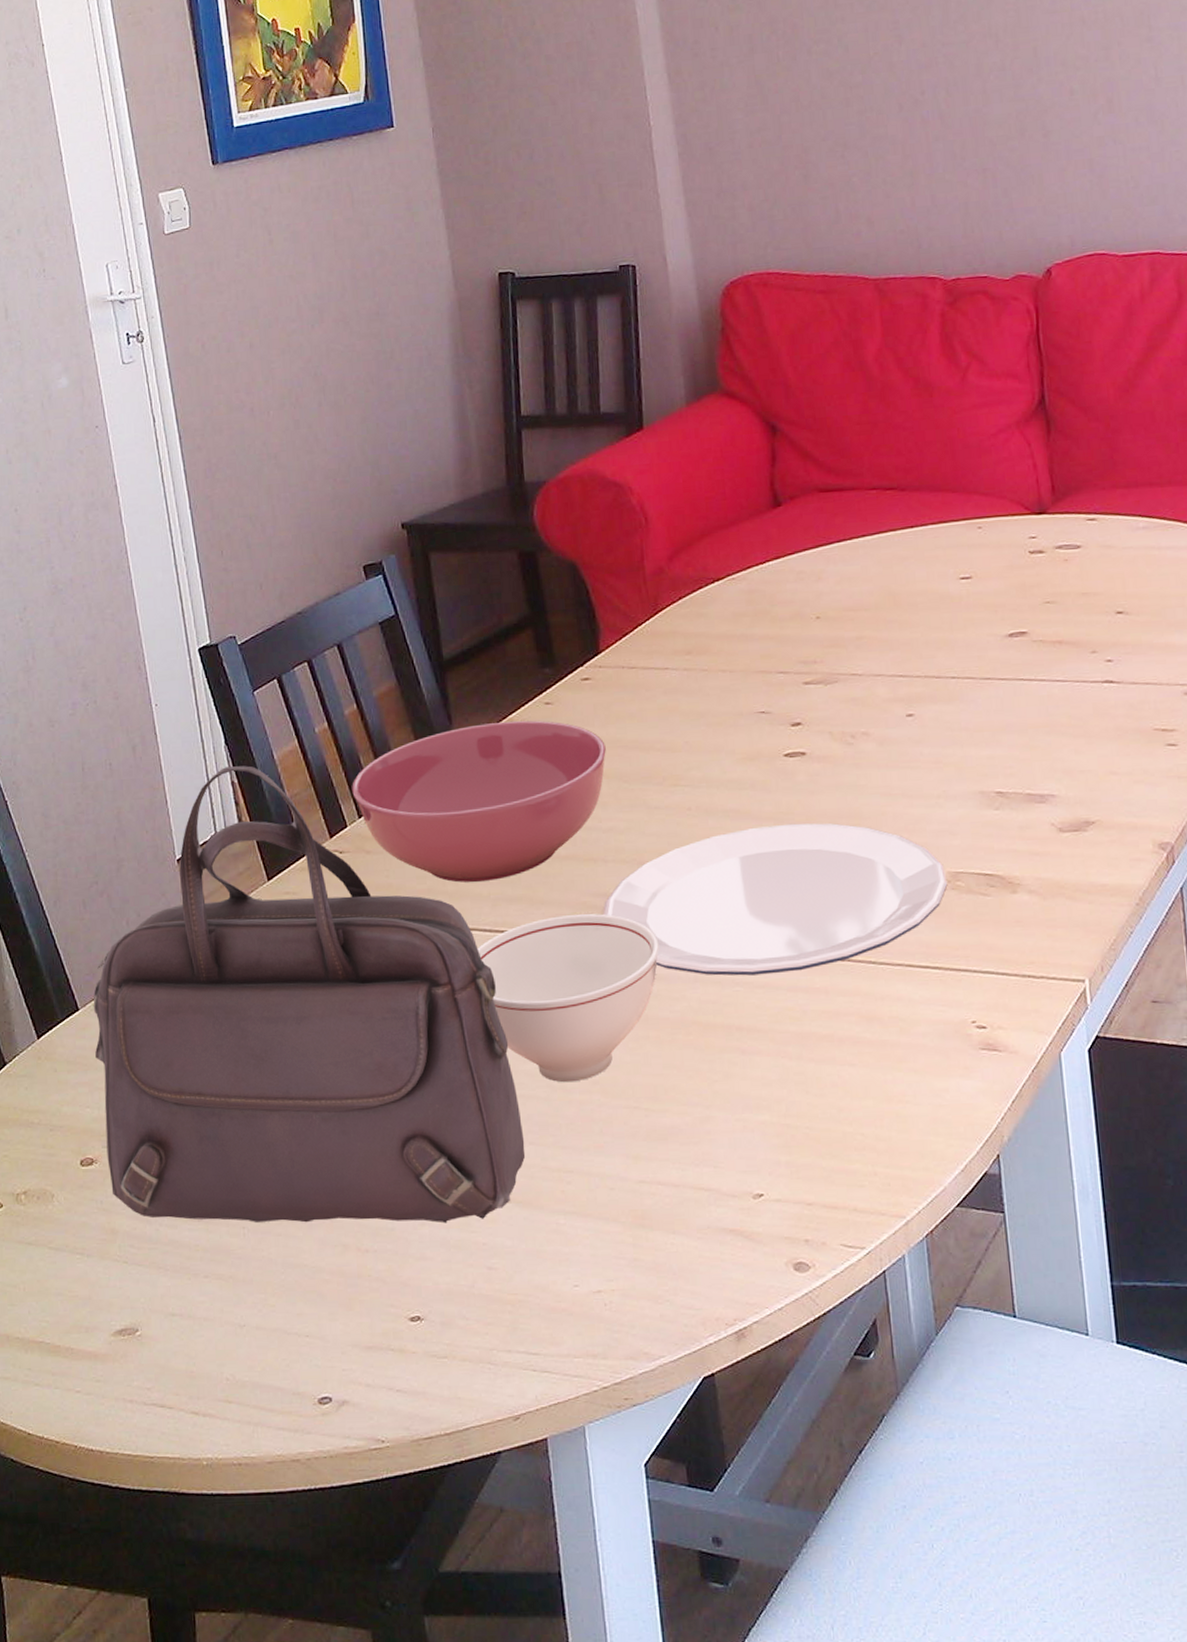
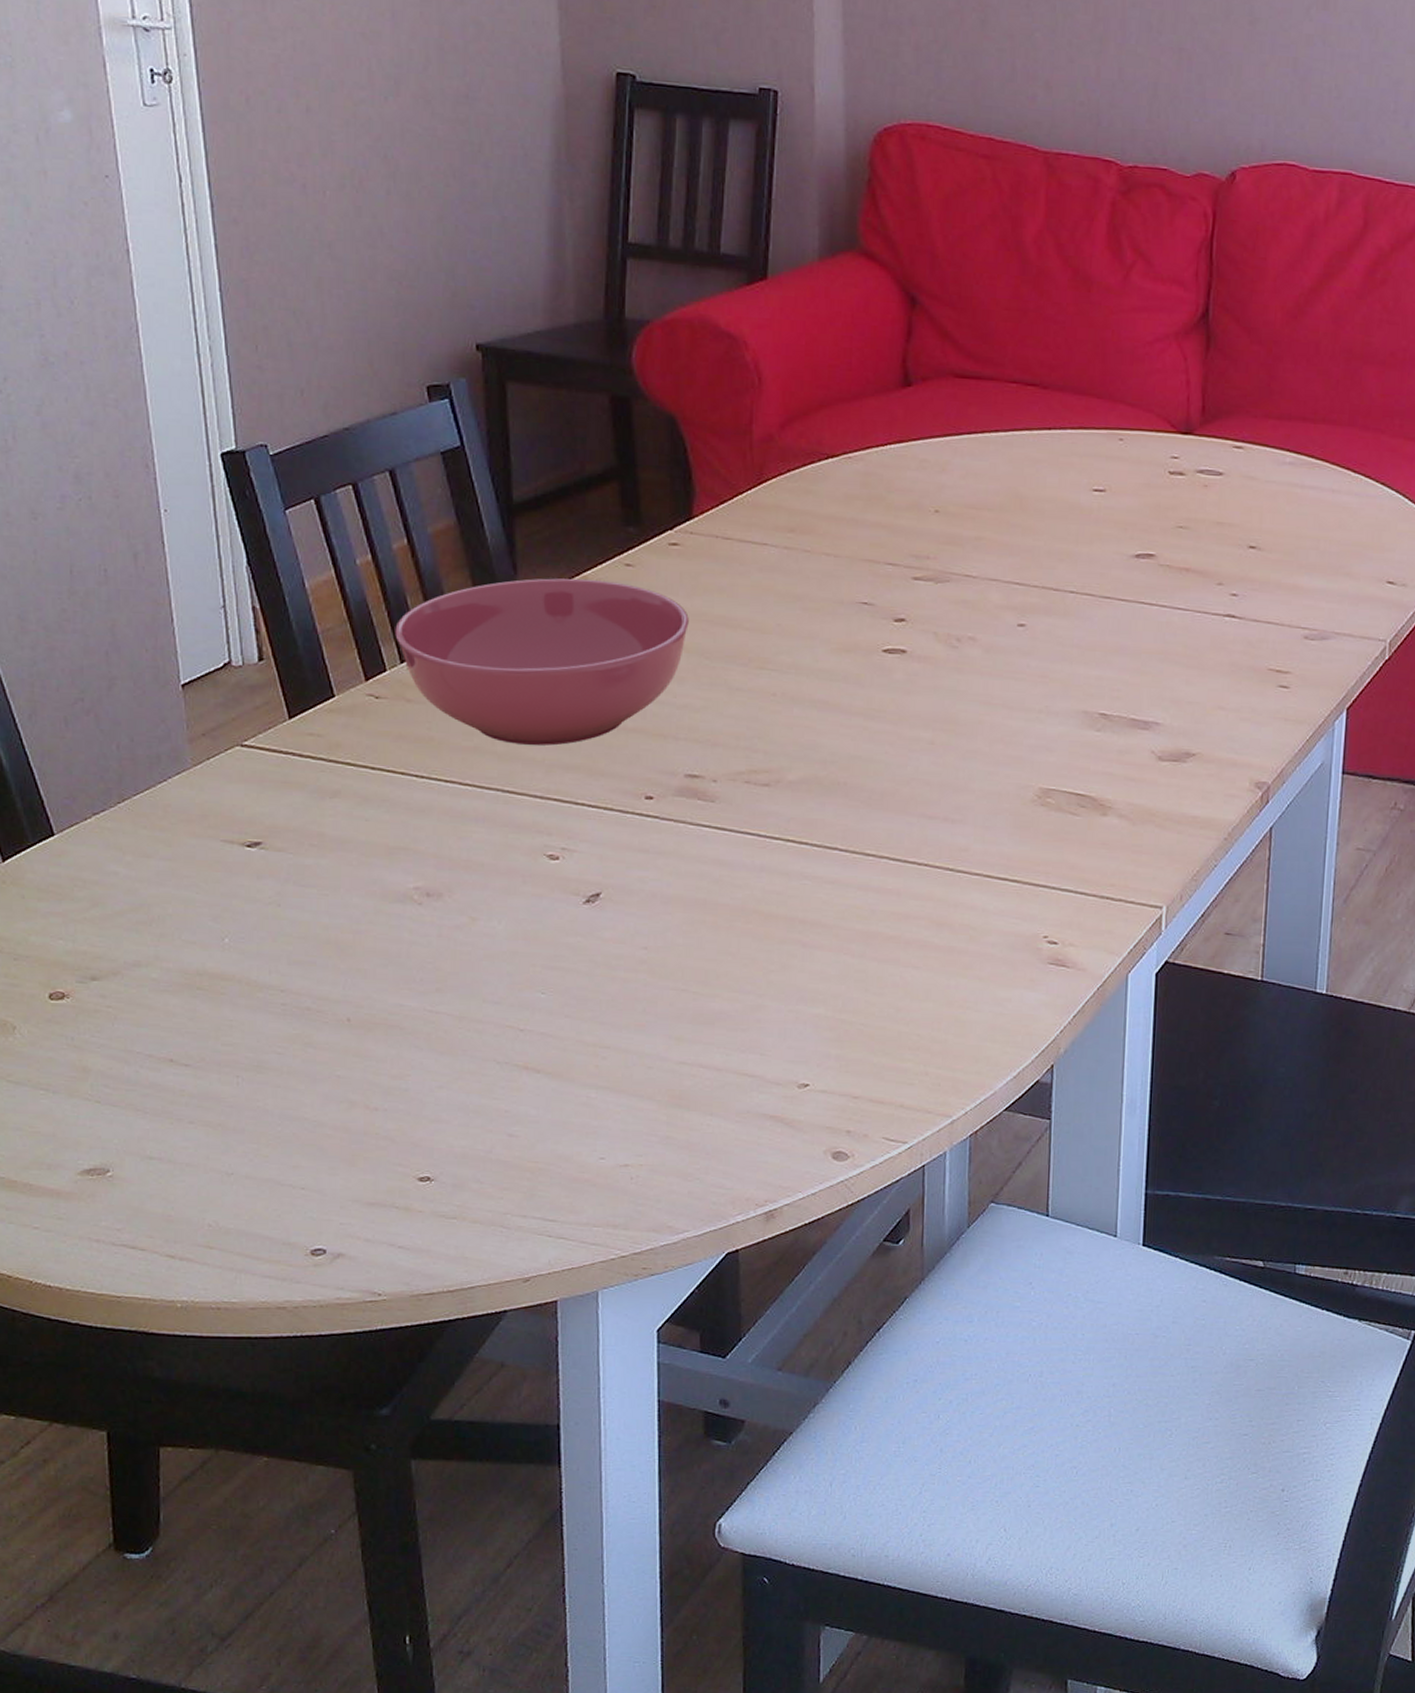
handbag: present [93,766,526,1224] -> none [72,590,560,1088]
bowl: present [477,913,660,1083] -> none [525,789,727,960]
plate: present [602,823,948,976] -> none [667,721,1038,871]

